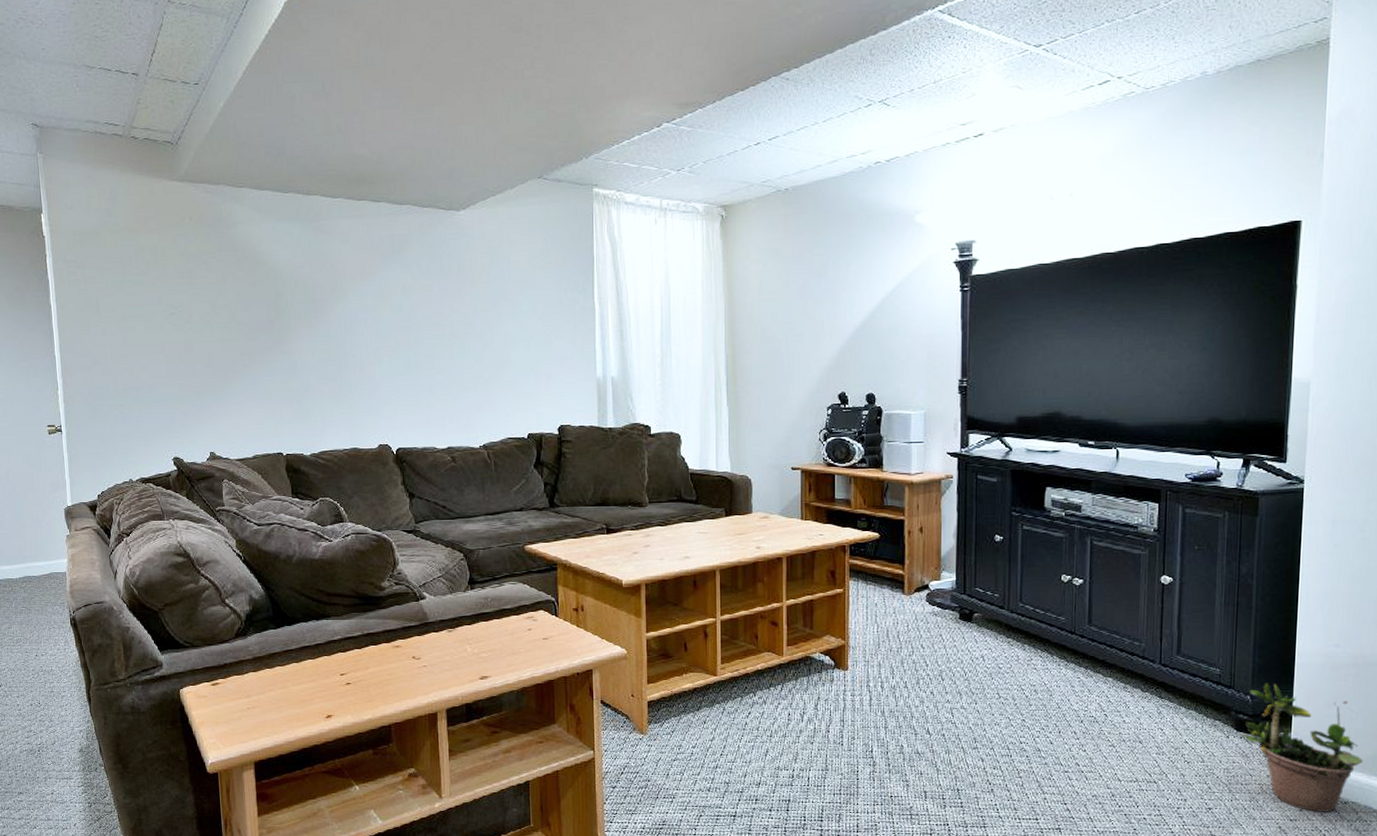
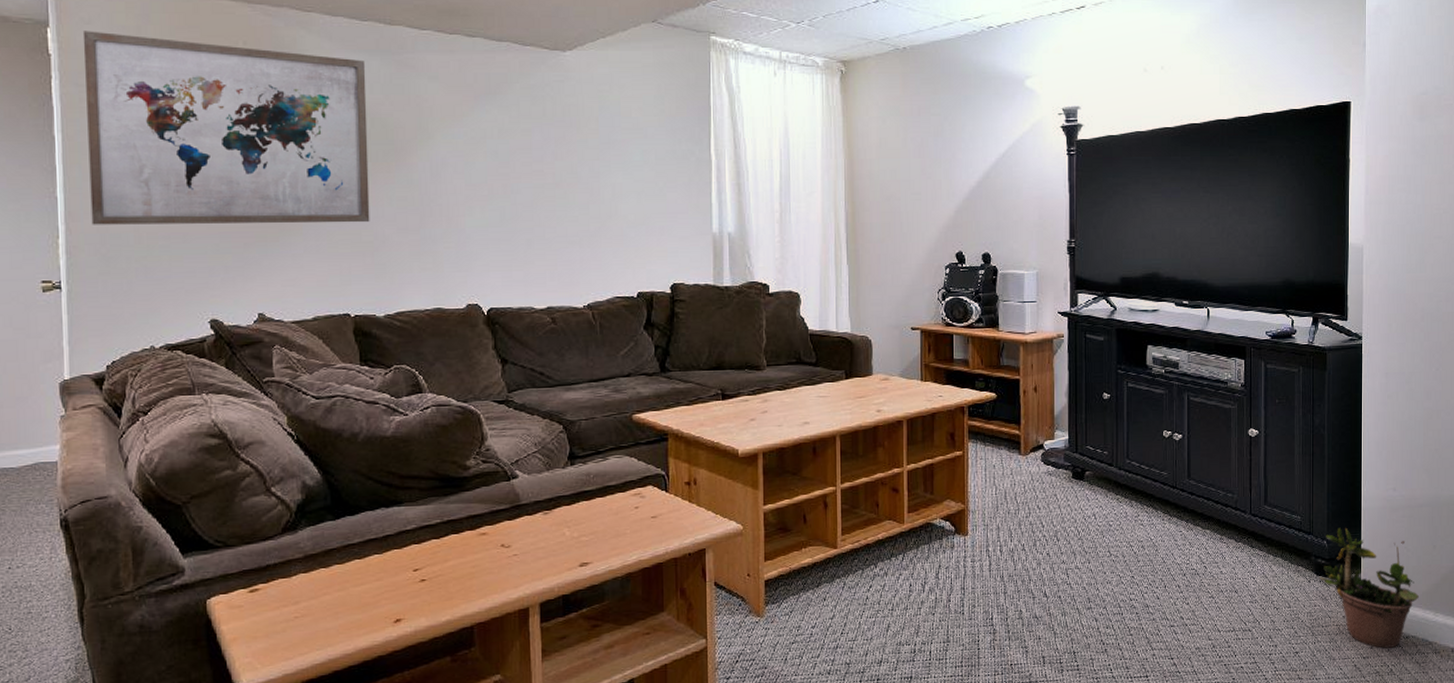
wall art: none [67,214,296,379] -> present [82,31,370,225]

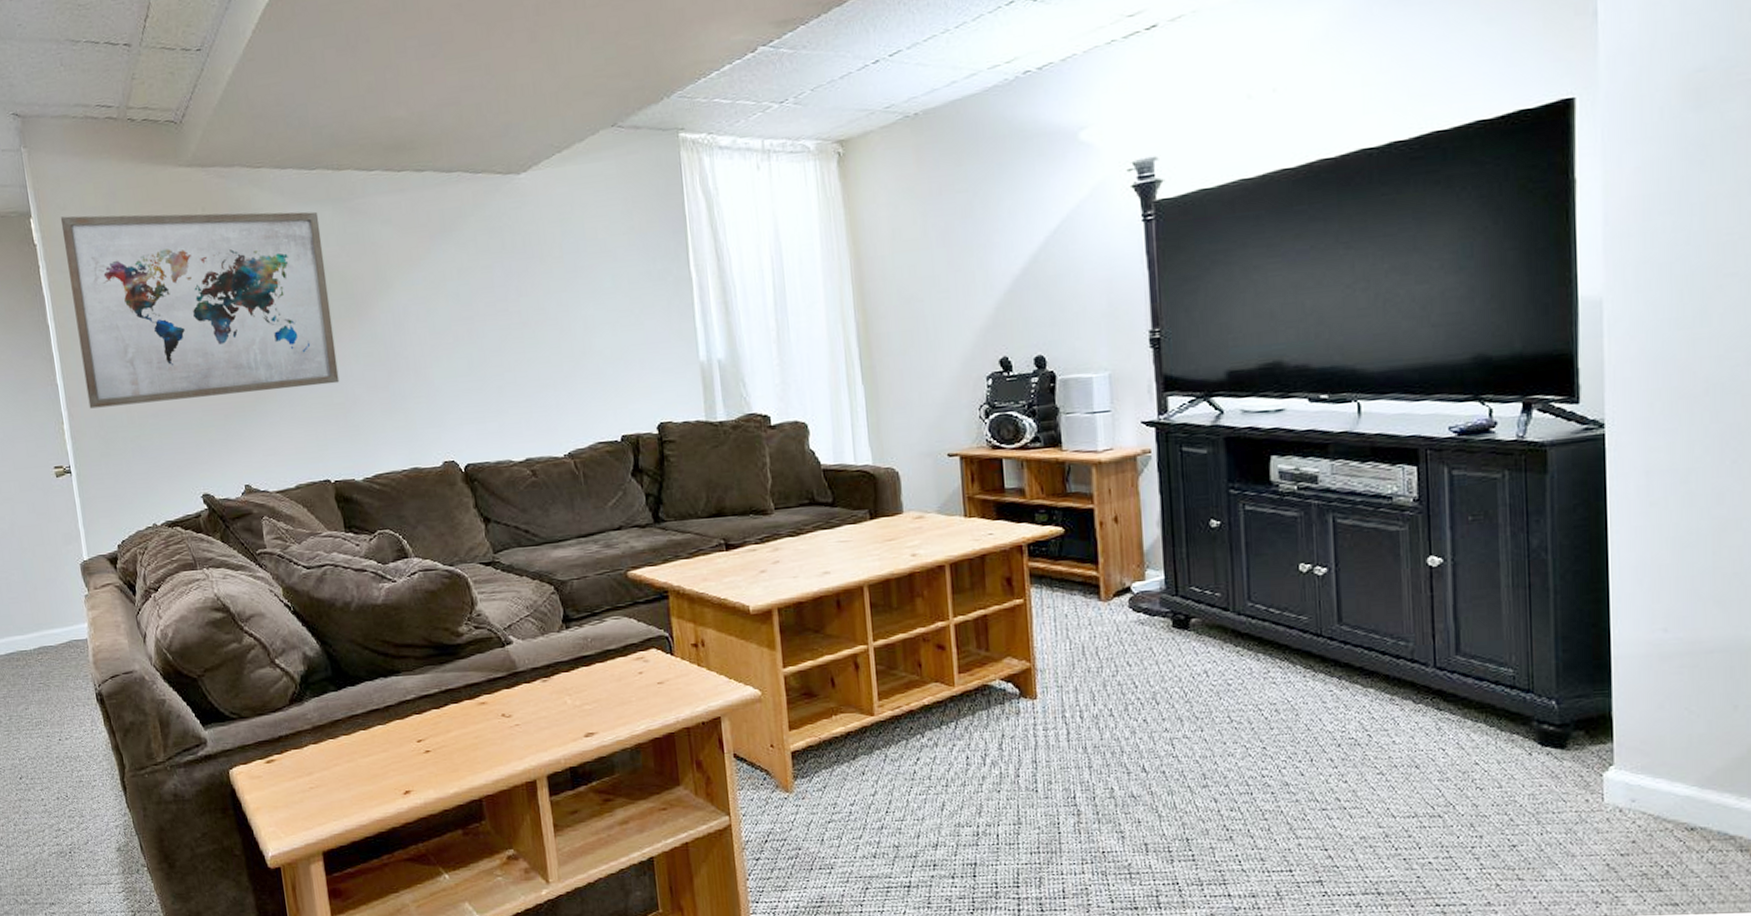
potted plant: present [1319,527,1419,648] -> none [1545,683,1711,843]

